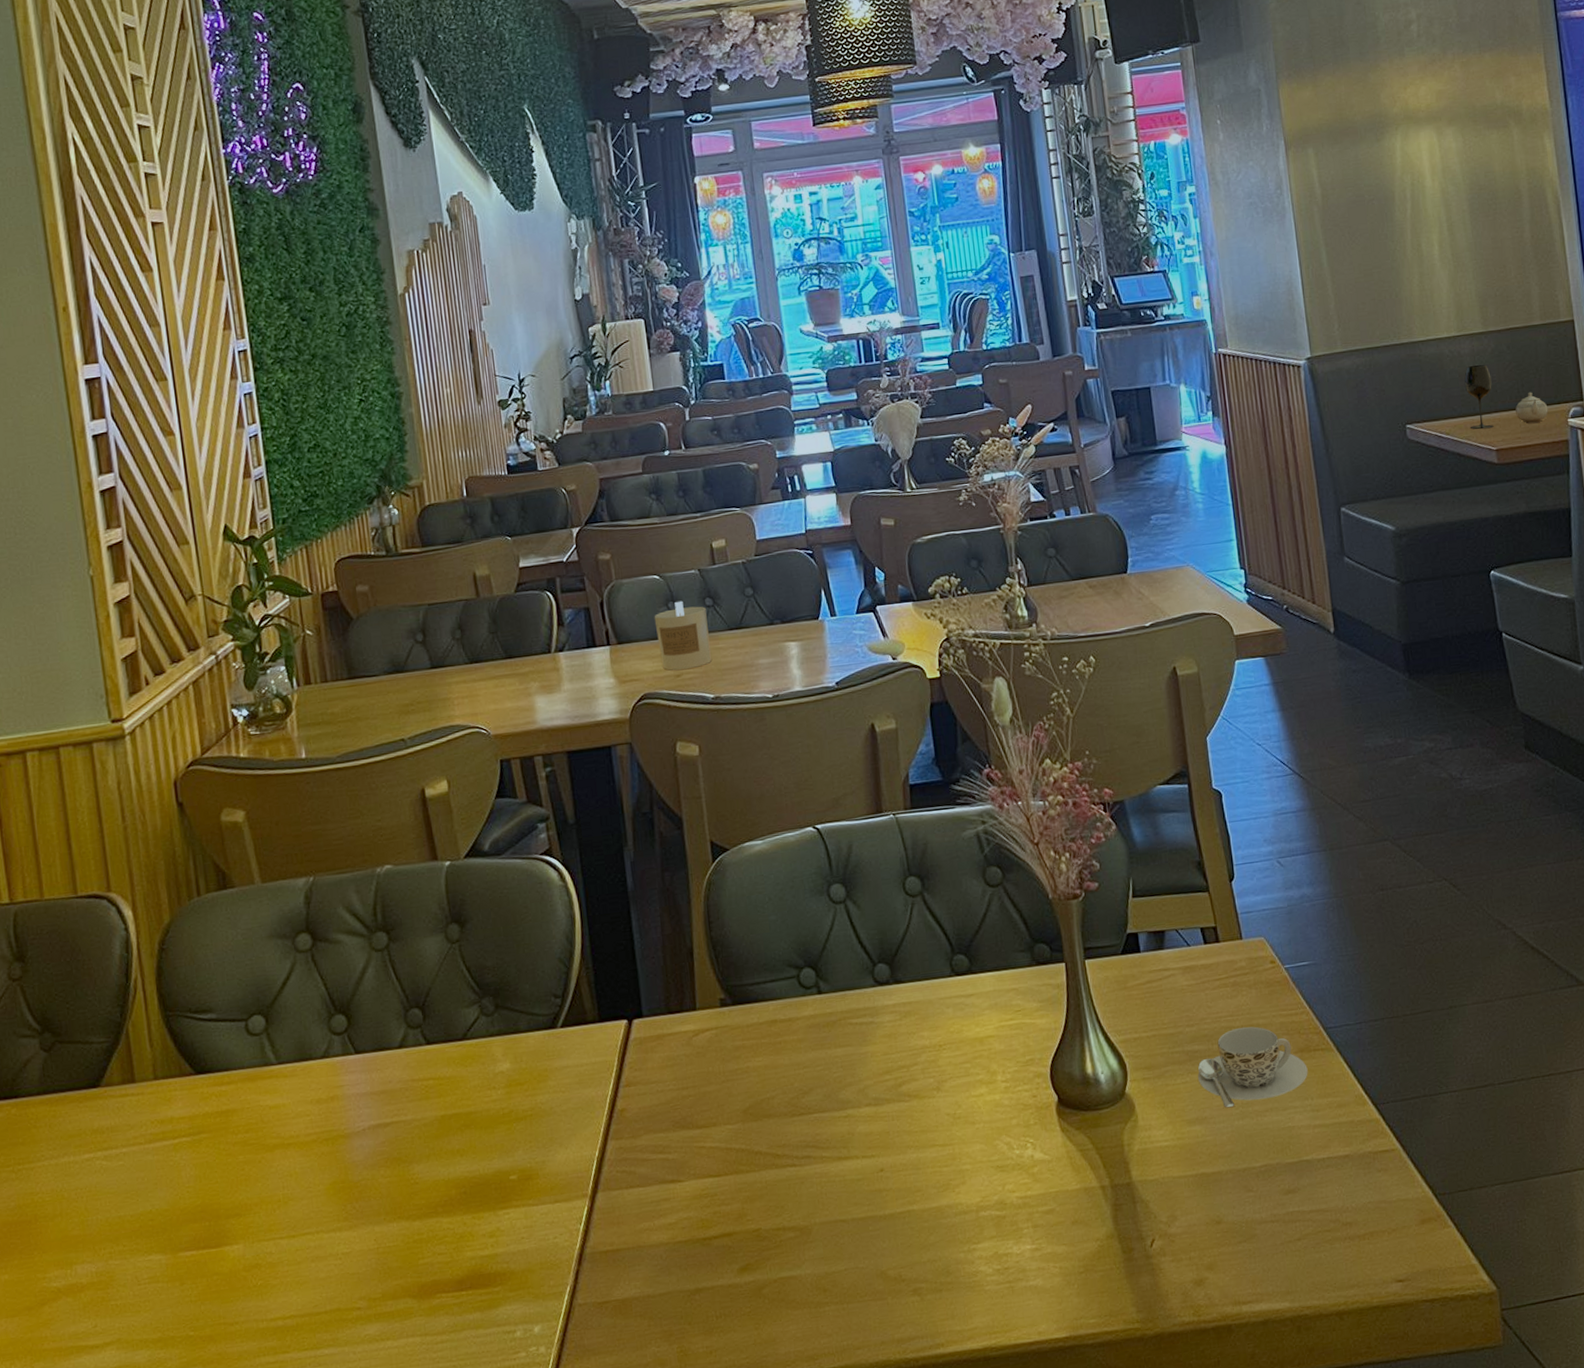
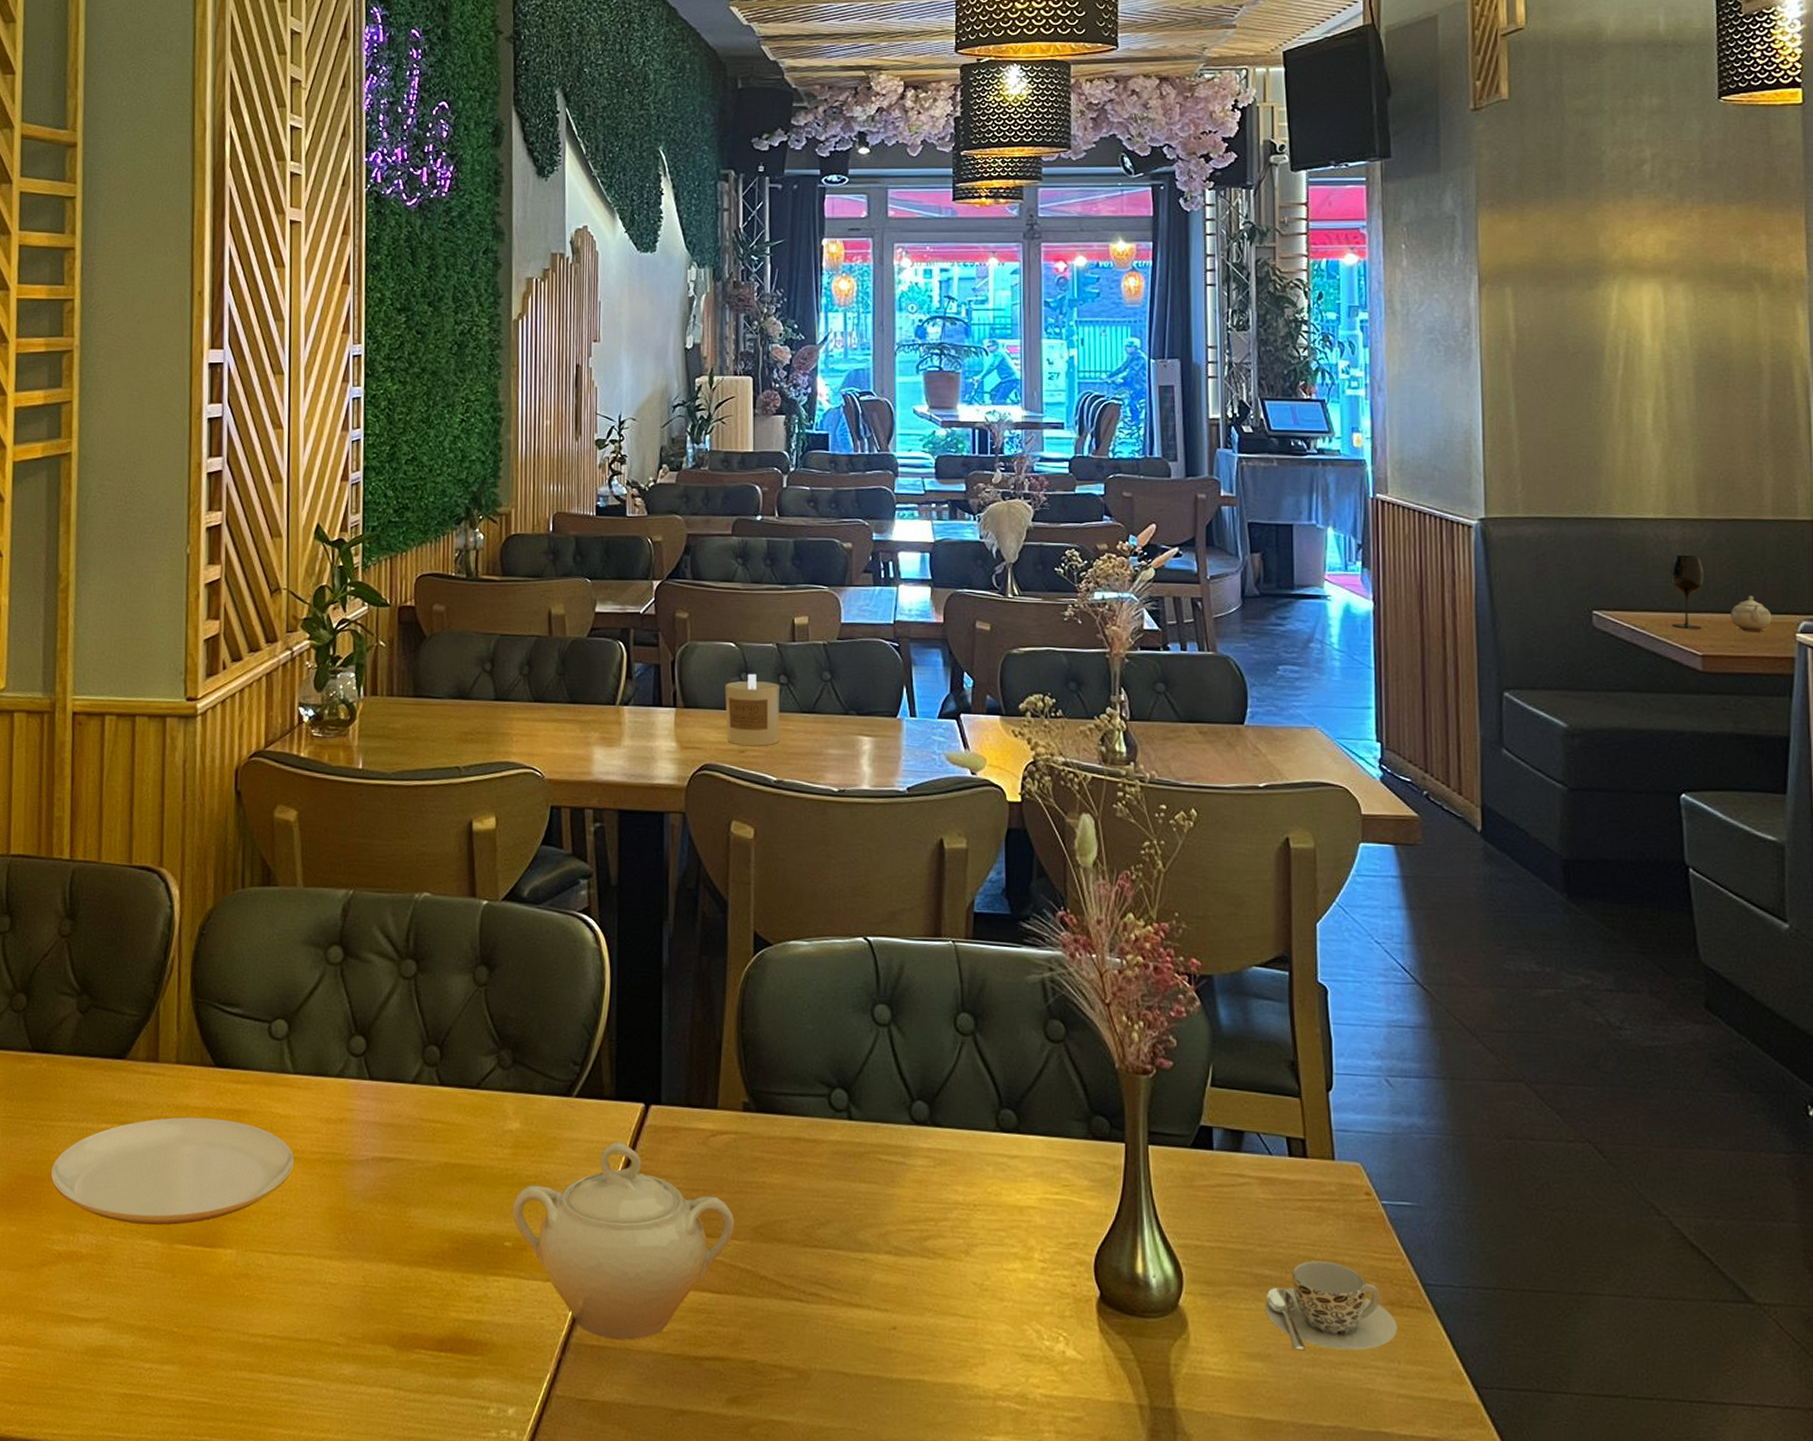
plate: none [37,1122,291,1245] -> present [51,1117,295,1226]
sugar bowl: none [513,1059,726,1242] -> present [512,1141,735,1340]

